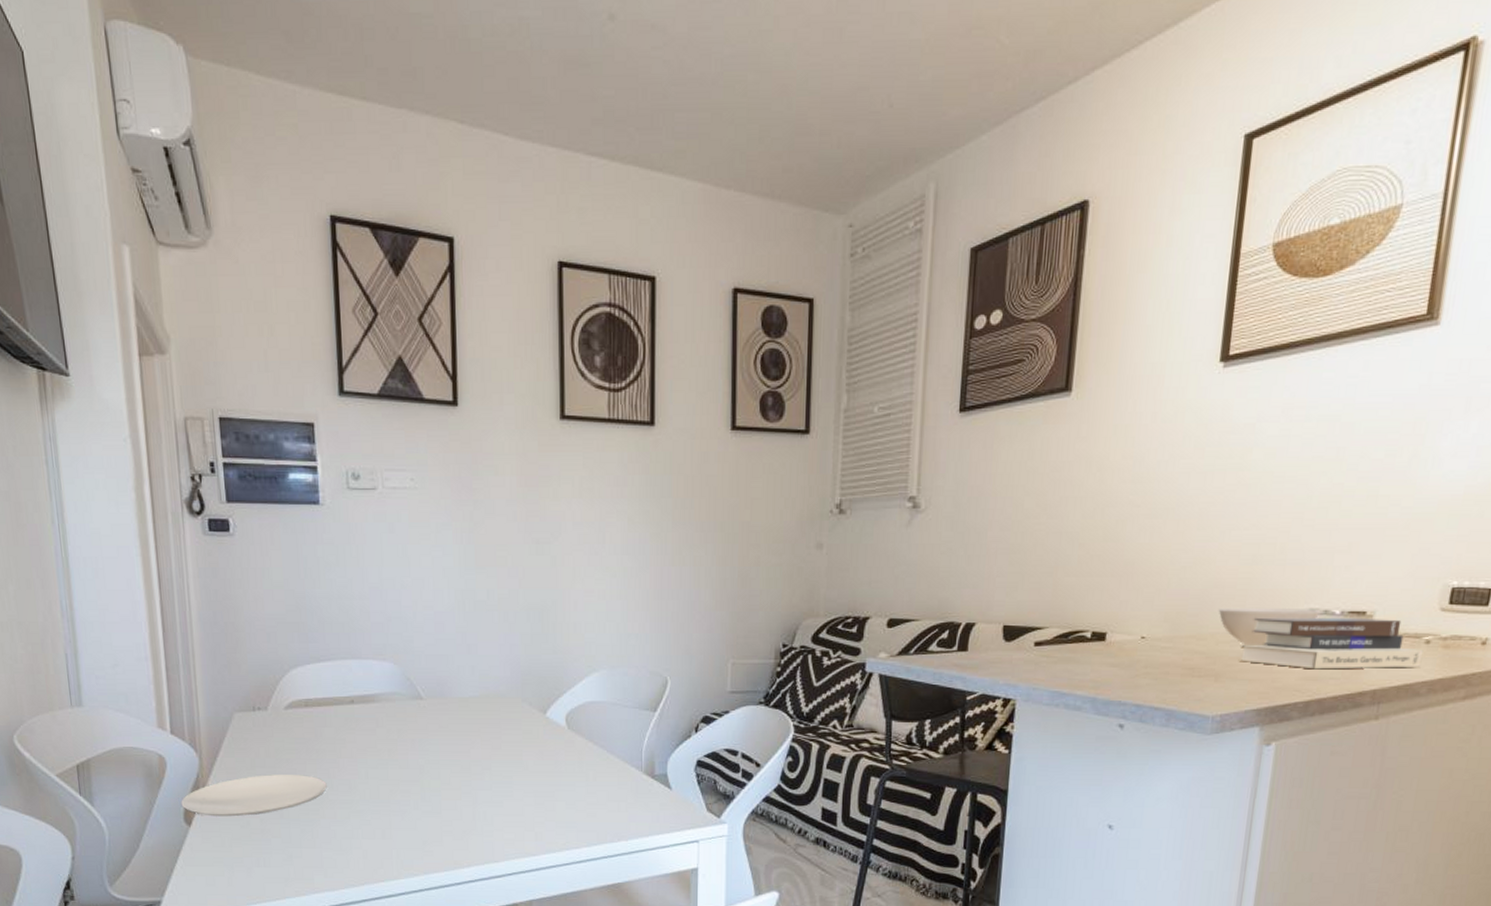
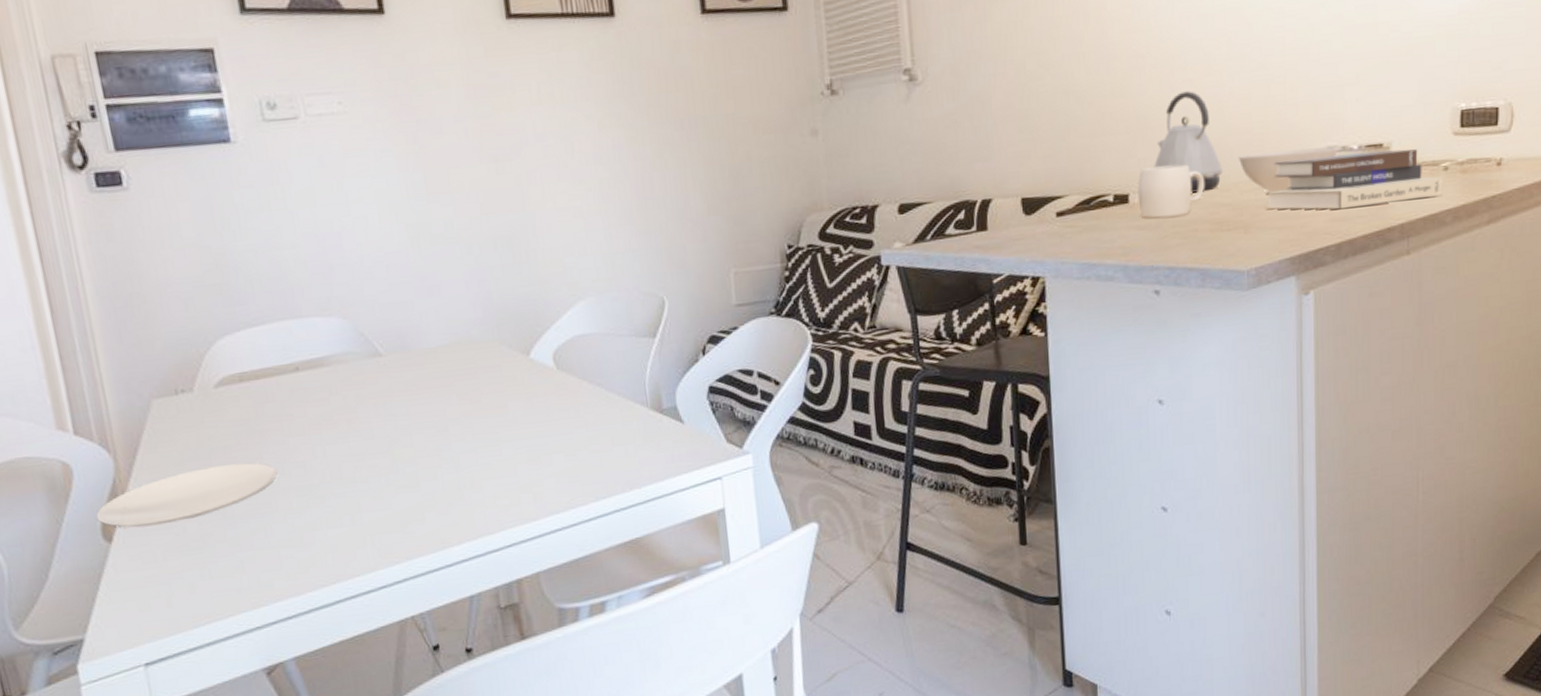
mug: none [1114,610,1183,659] -> present [1137,164,1205,220]
kettle: none [1134,543,1202,638] -> present [1154,91,1224,193]

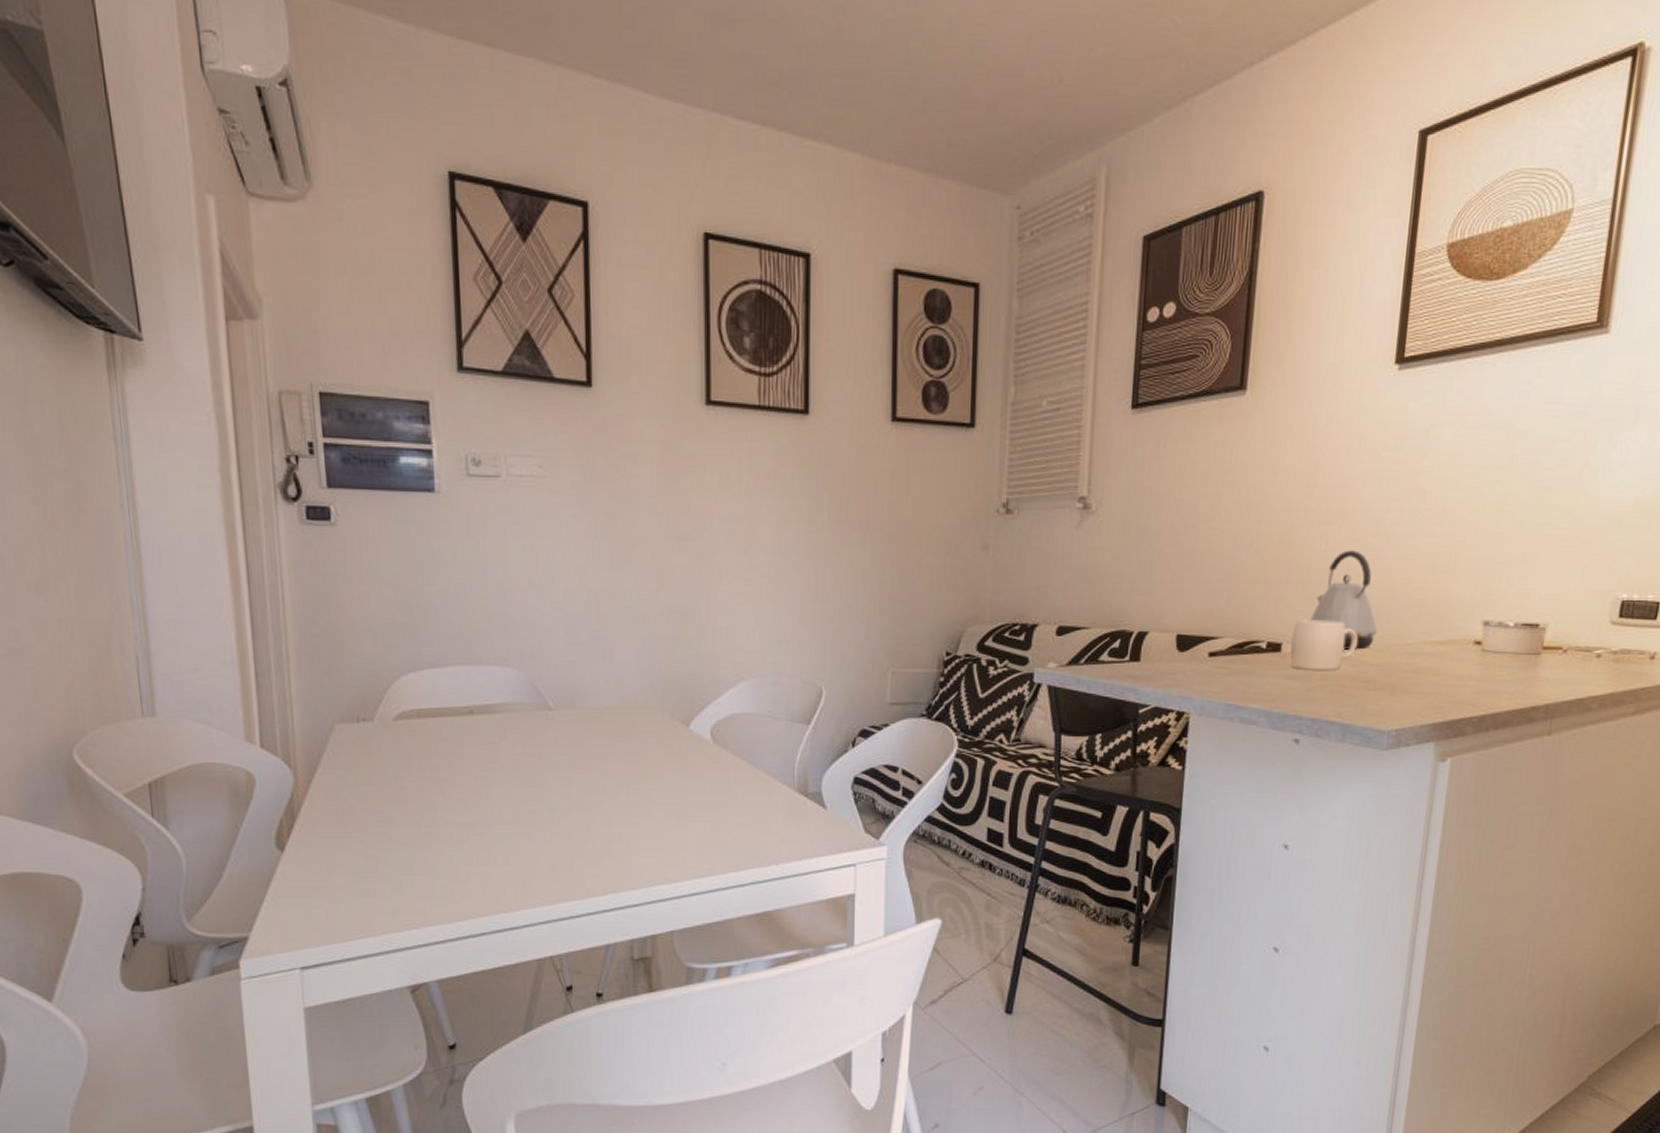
plate: present [96,462,278,528] -> none [272,794,442,841]
bowl: present [1238,146,1339,192] -> none [1393,618,1495,658]
books: present [1265,149,1443,210] -> none [1413,629,1595,683]

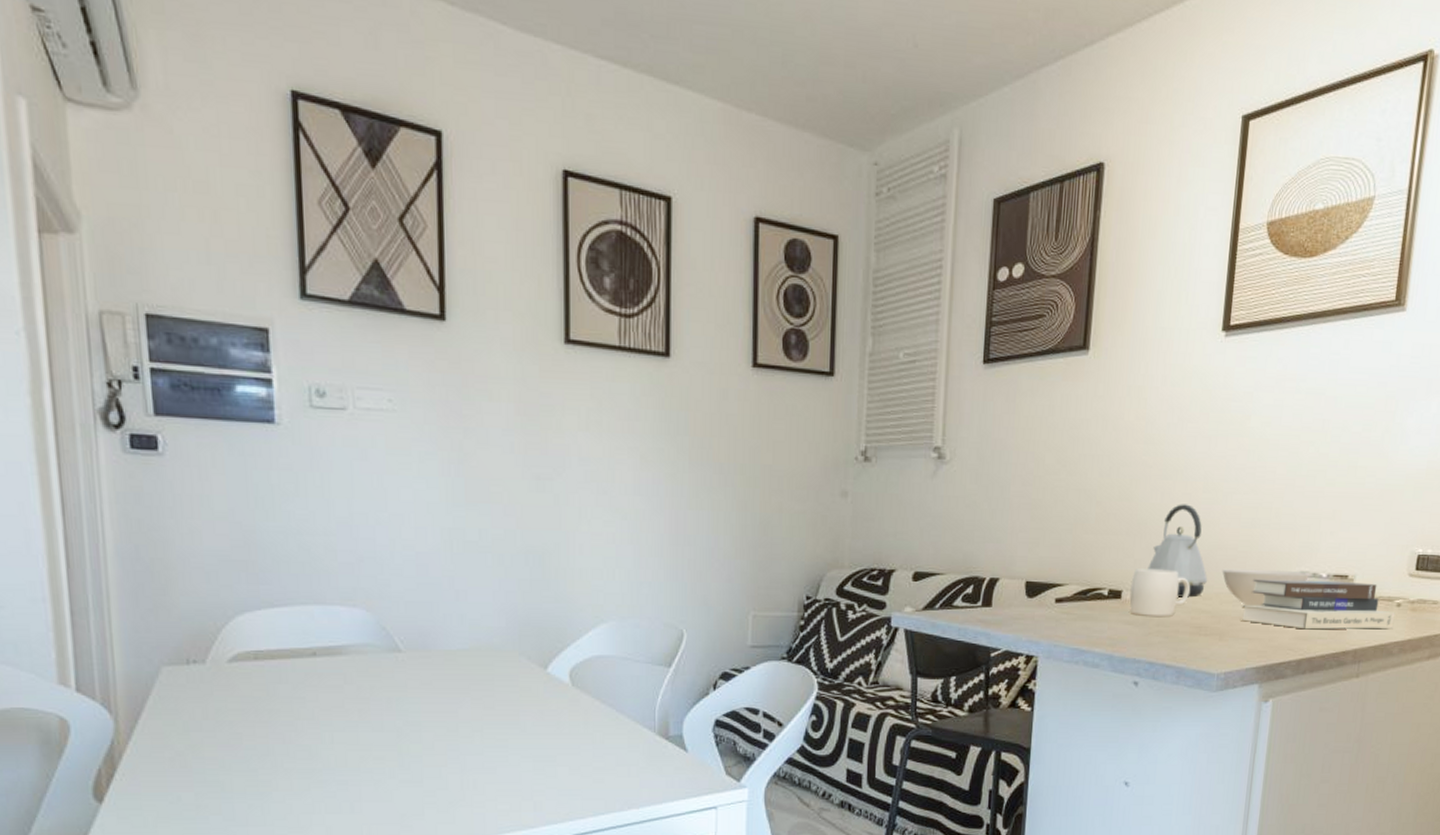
bowl: none [1393,618,1495,658] -> present [1222,568,1310,606]
books: none [1413,629,1595,683] -> present [1239,579,1395,630]

